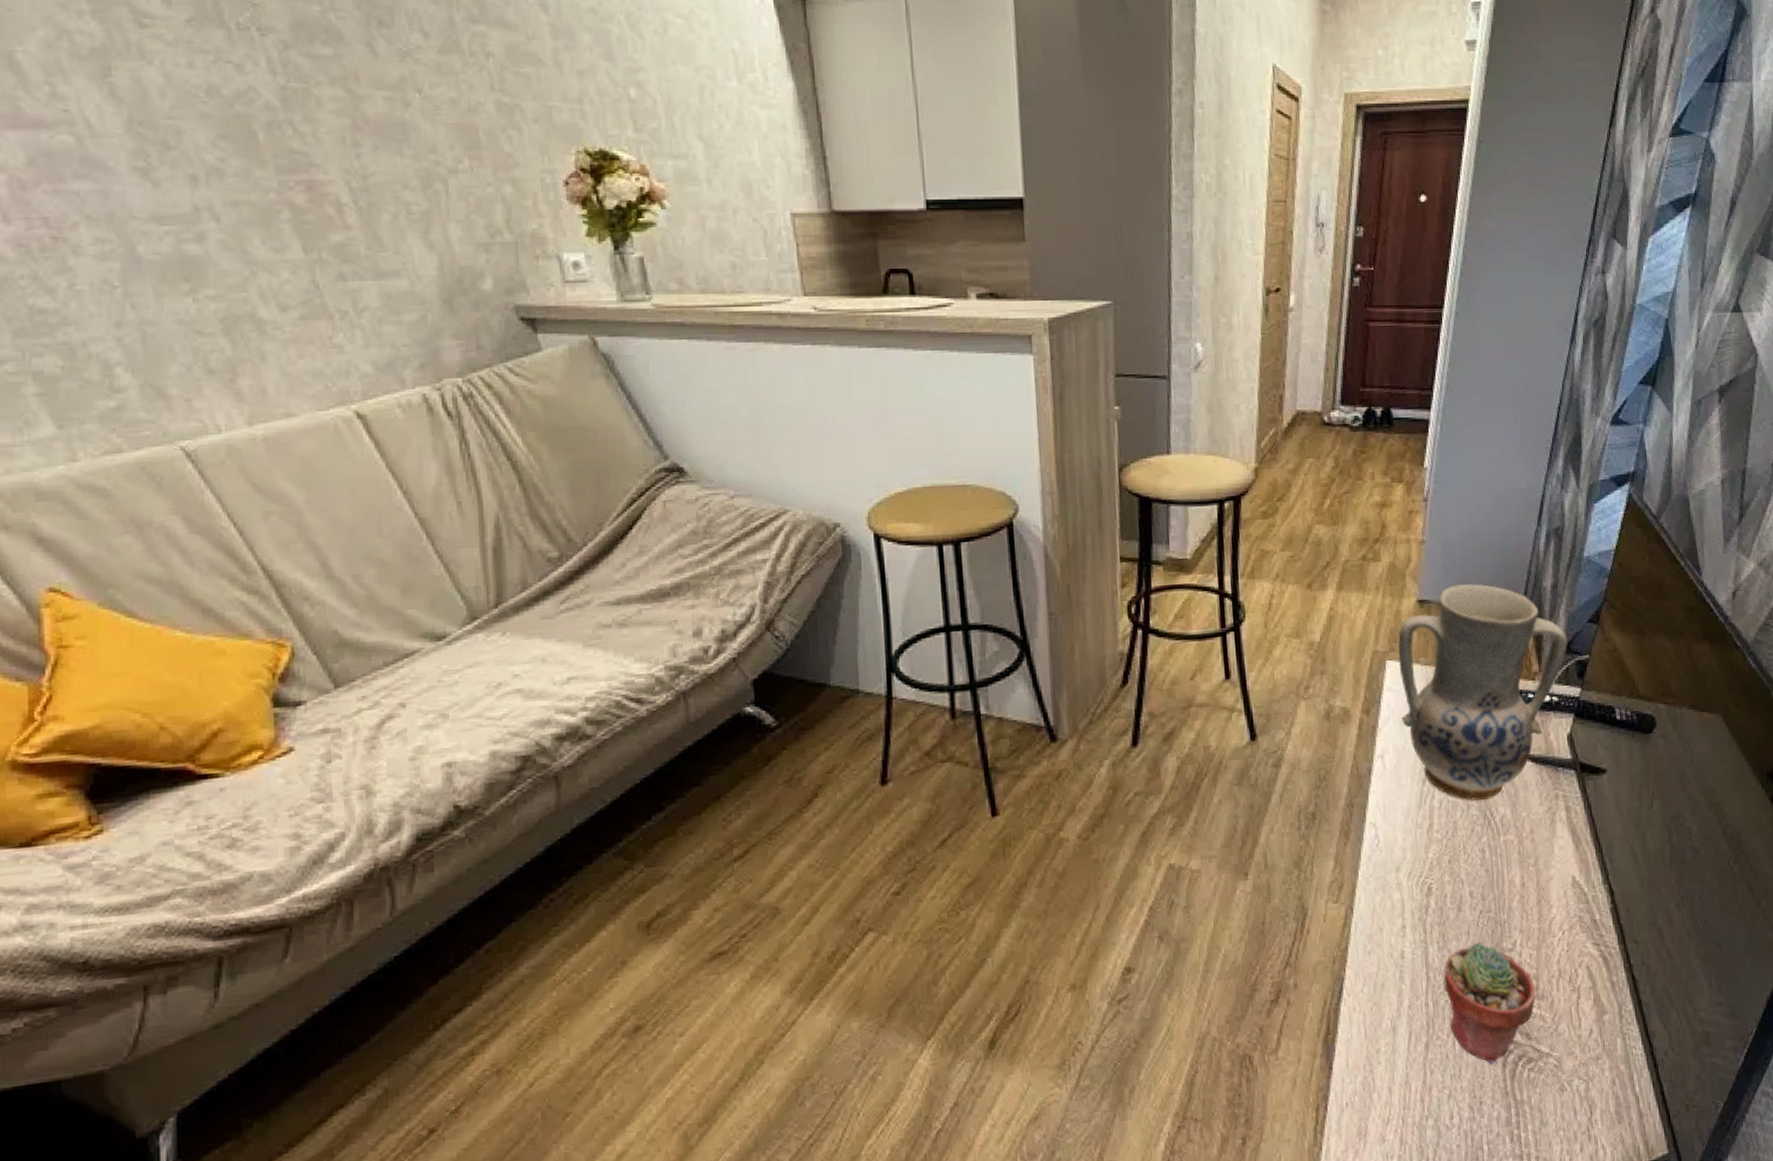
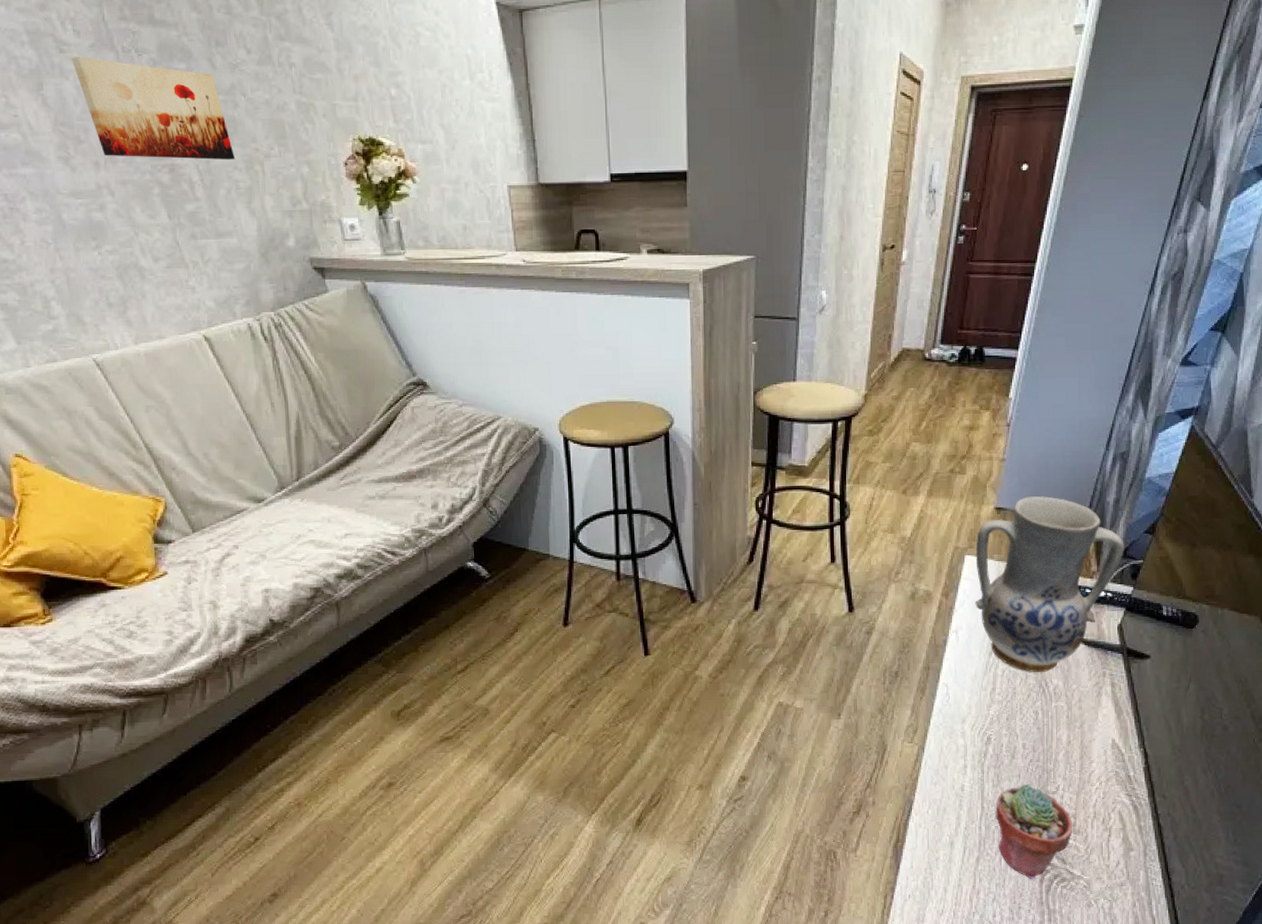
wall art: none [156,34,404,176] -> present [71,57,235,160]

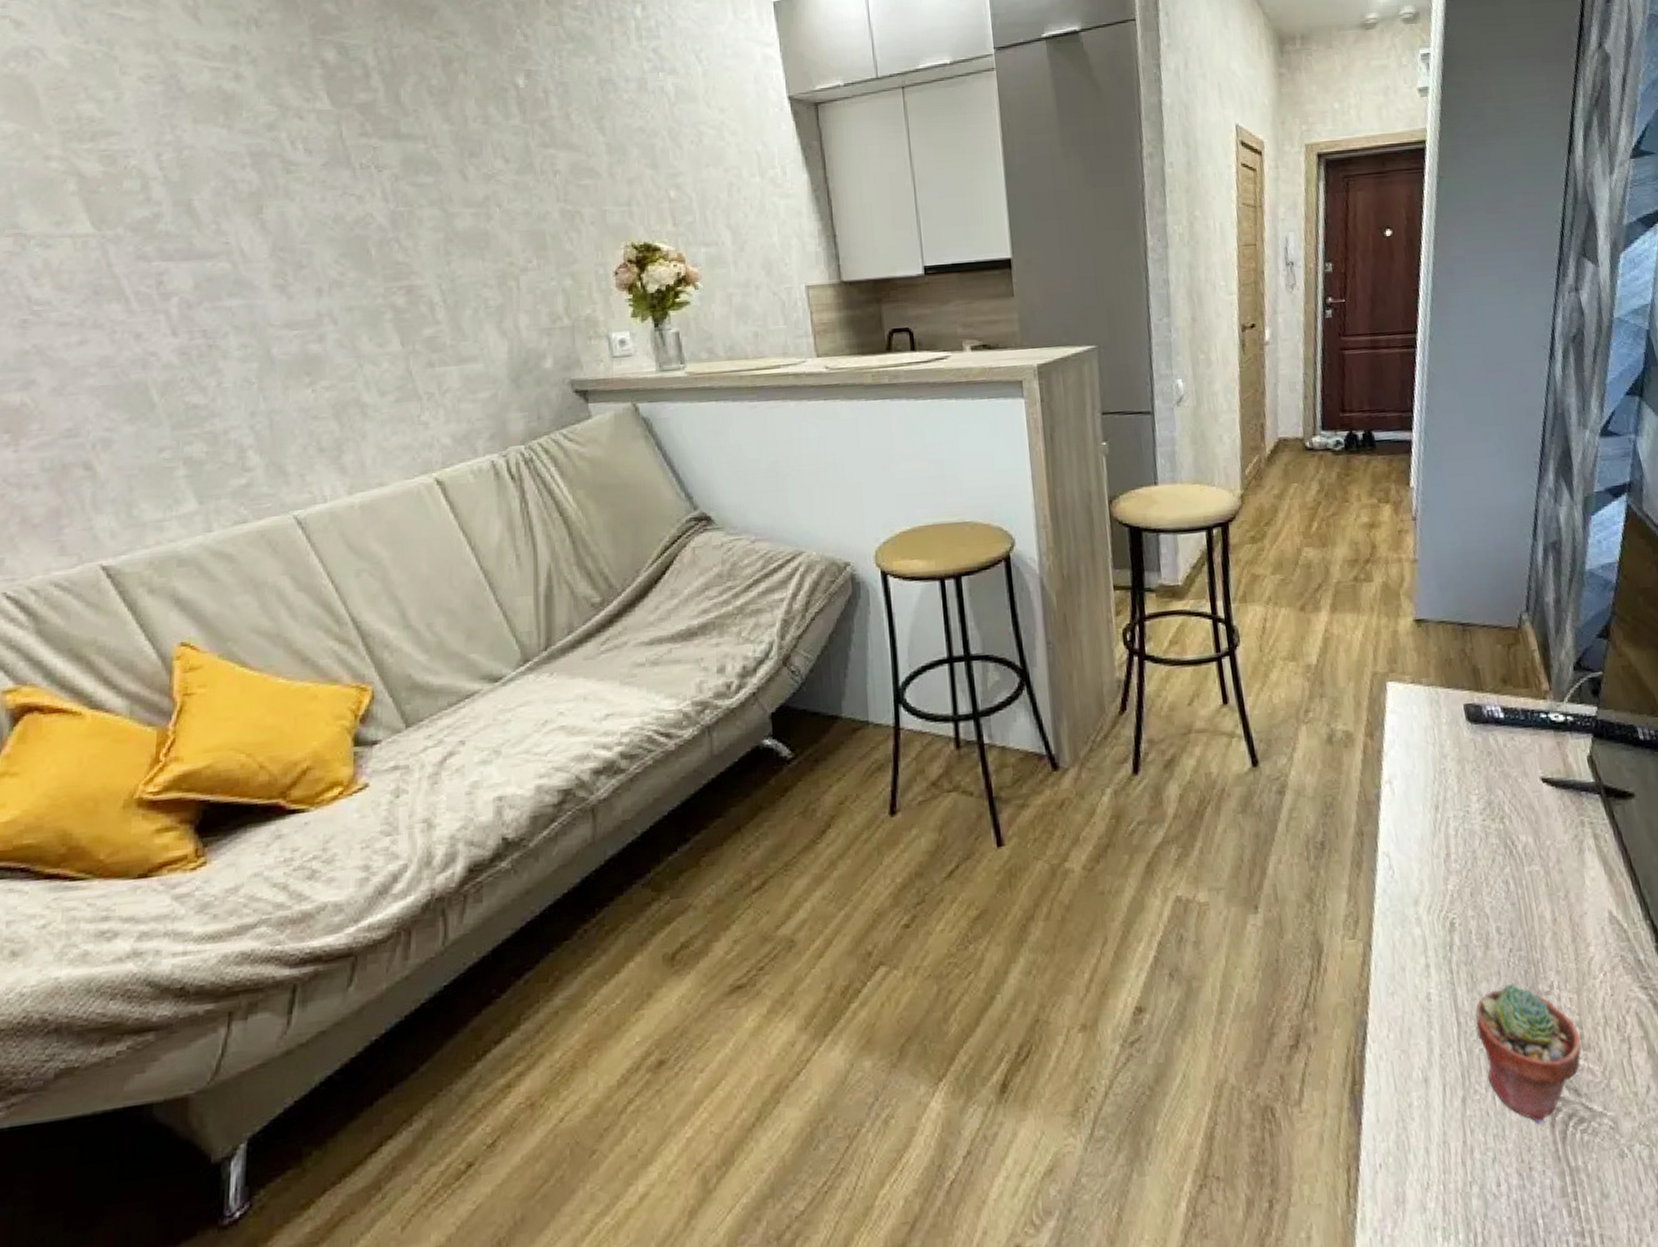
wall art: present [71,57,235,160] -> none [299,176,485,281]
vase: present [975,496,1124,673] -> none [1397,601,1578,829]

